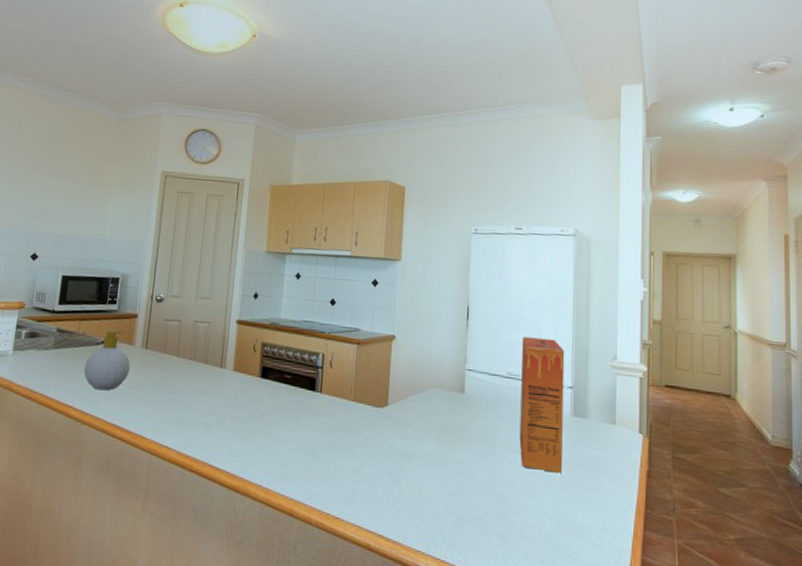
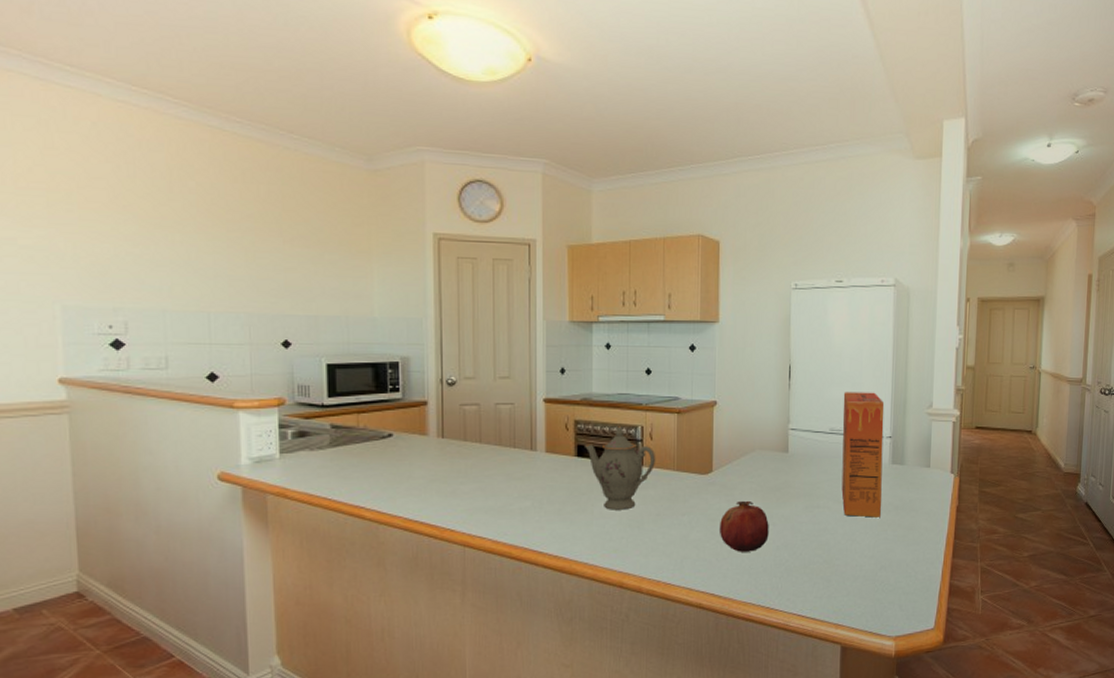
soap bottle: present [83,330,131,391] -> none [371,421,426,487]
teapot: none [268,352,335,435] -> present [583,426,656,510]
fruit: none [392,438,443,495] -> present [720,500,769,552]

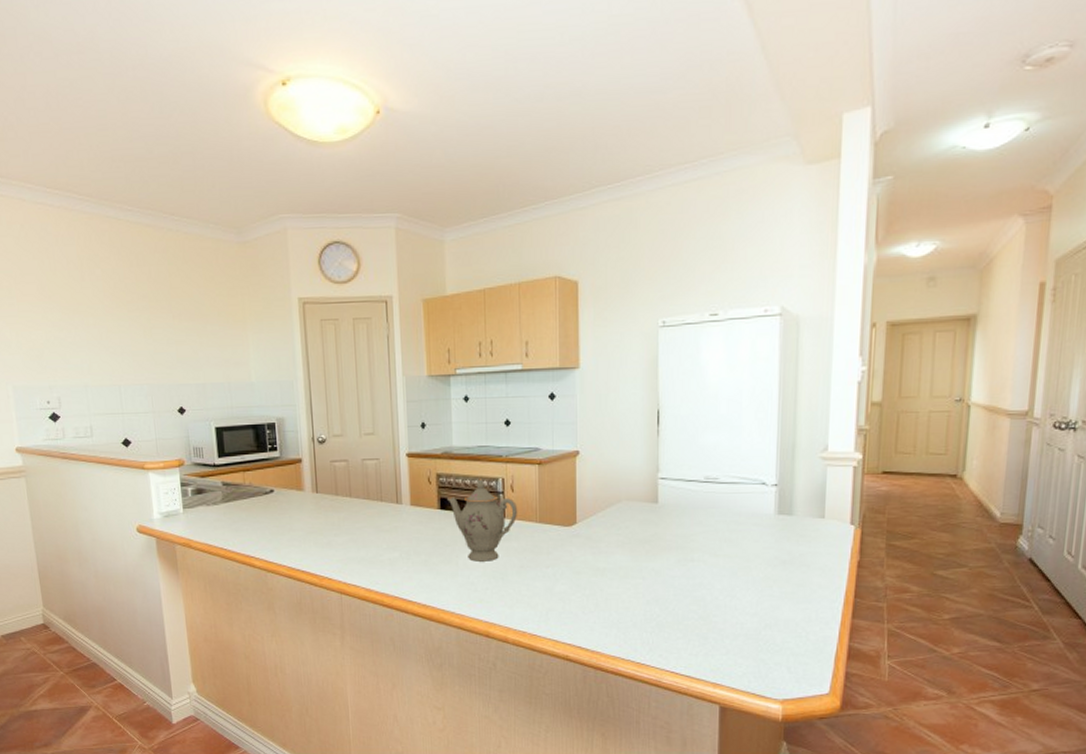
fruit: present [720,500,769,552] -> none [586,553,638,606]
cereal box: present [841,392,885,518] -> none [719,436,769,572]

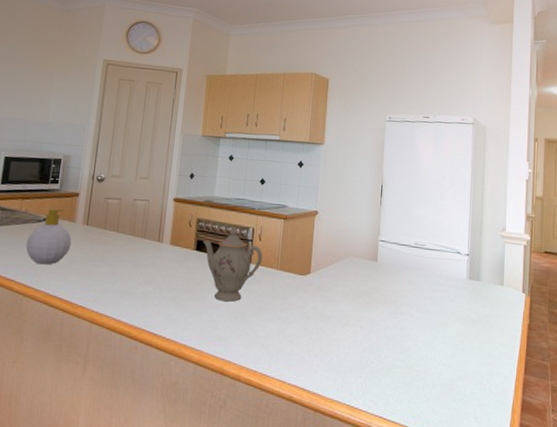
soap bottle: none [257,477,304,538] -> present [25,208,72,265]

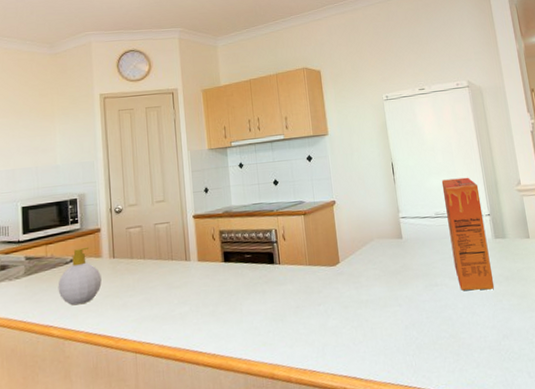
teapot: present [202,227,263,302] -> none [229,232,291,307]
cereal box: none [423,211,463,329] -> present [441,177,495,291]

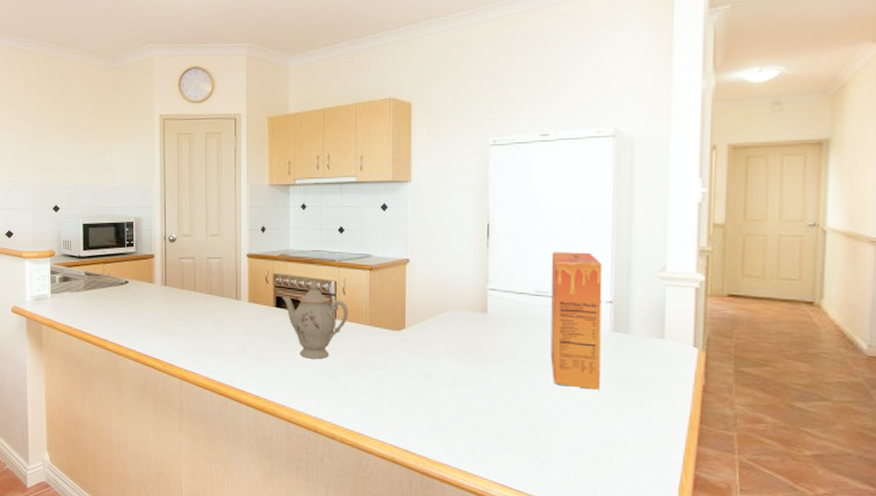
soap bottle: present [58,246,102,306] -> none [113,271,153,325]
teapot: none [229,232,291,307] -> present [281,281,349,359]

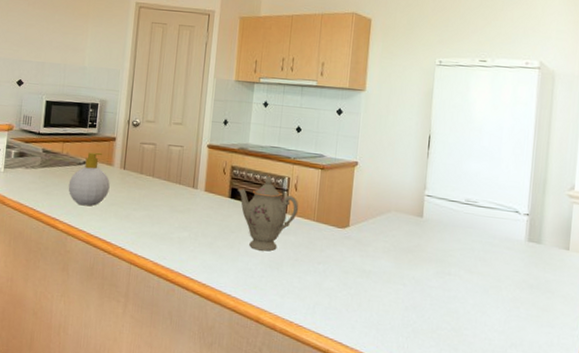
soap bottle: none [113,271,153,325] -> present [68,152,110,206]
cereal box: present [550,251,603,390] -> none [474,165,523,293]

